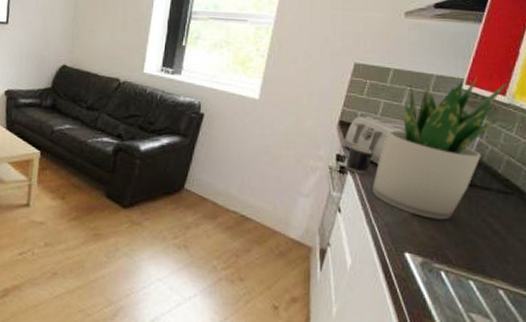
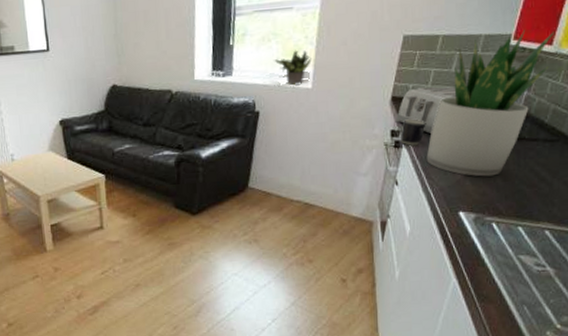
potted plant: none [224,60,261,94] -> present [274,50,312,85]

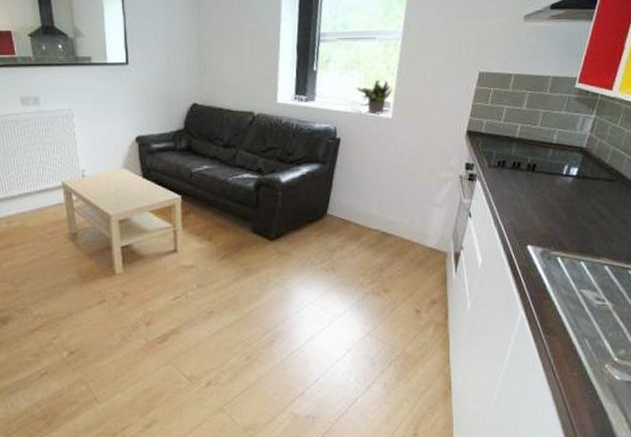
toaster: present [395,86,457,133] -> none [470,123,527,168]
mug: present [400,119,426,145] -> none [474,153,499,179]
planter: present [426,30,554,177] -> none [498,74,614,212]

